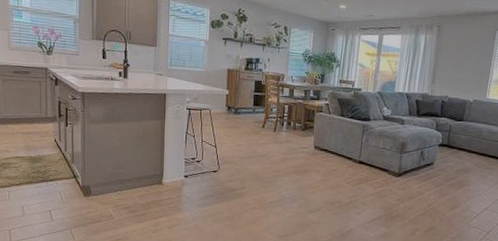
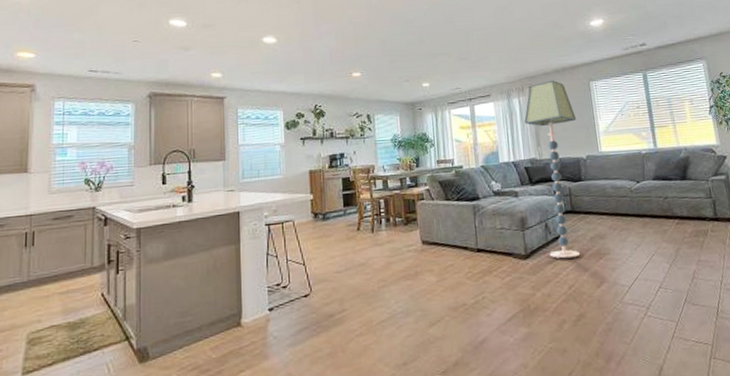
floor lamp: none [418,22,474,183] -> present [524,80,581,259]

